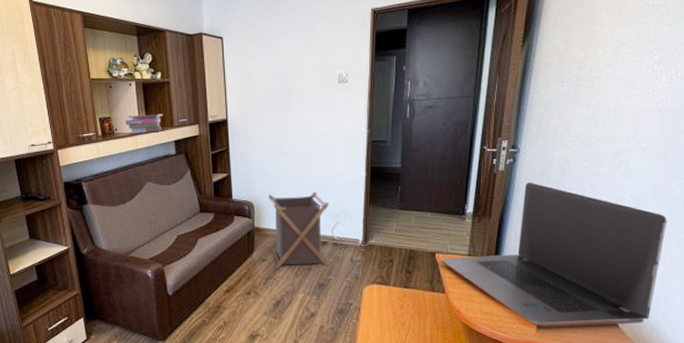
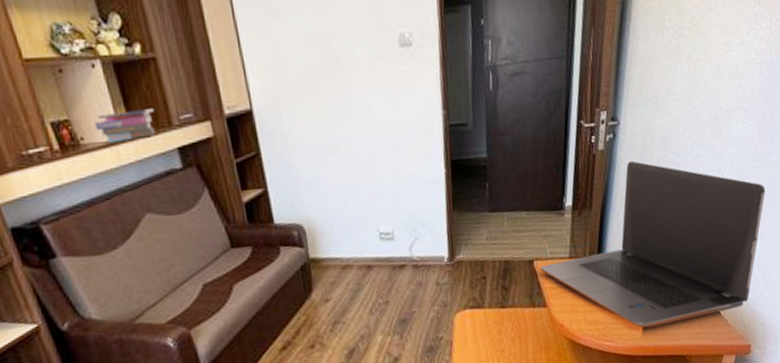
laundry basket: present [268,192,330,269] -> none [323,201,410,309]

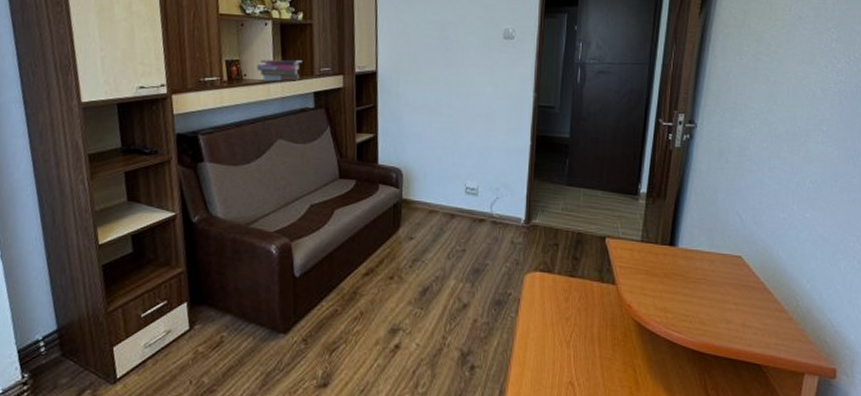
laptop computer: present [539,160,765,328] -> none [611,161,849,328]

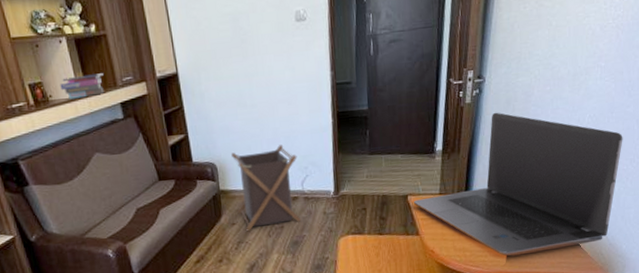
laundry basket: none [419,160,489,250] -> present [231,145,302,232]
laptop computer: none [611,161,849,328] -> present [413,112,623,257]

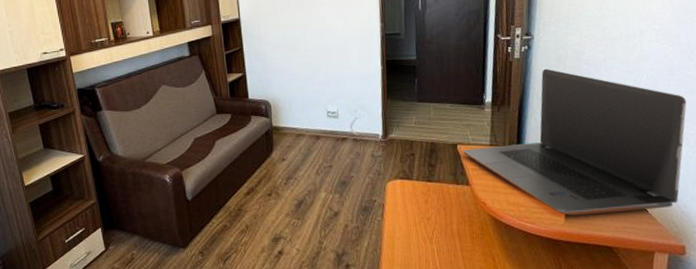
books: present [60,73,104,99] -> none [137,16,175,37]
laundry basket: present [231,145,302,232] -> none [285,88,350,168]

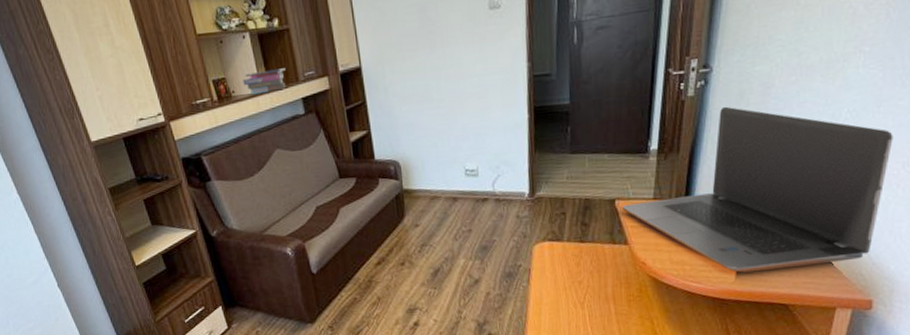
books: none [137,16,175,37] -> present [243,68,286,95]

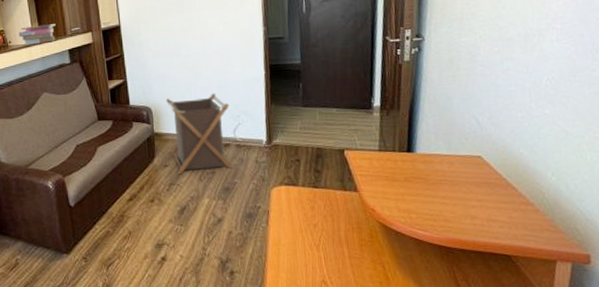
laundry basket: none [416,142,492,234] -> present [166,93,233,174]
laptop computer: present [621,106,893,273] -> none [350,71,591,223]

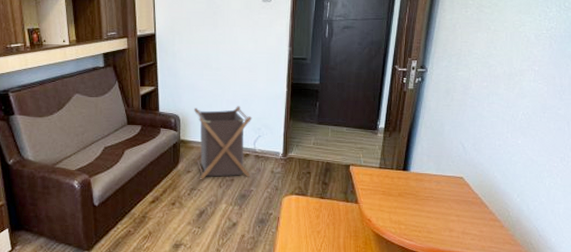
books: present [19,24,56,45] -> none [54,26,92,46]

